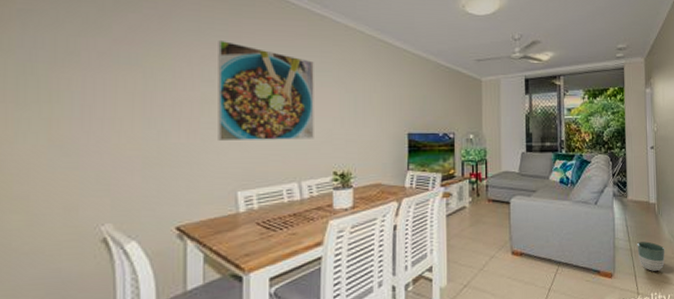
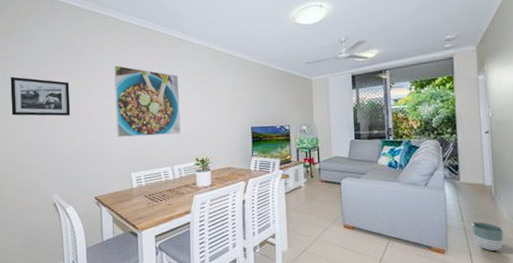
picture frame: none [31,41,142,107] -> present [10,76,71,116]

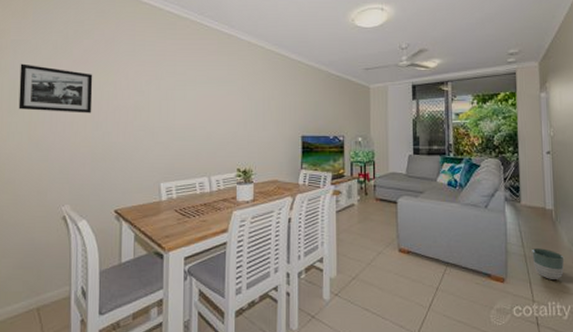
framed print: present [114,65,181,137] -> none [146,58,222,140]

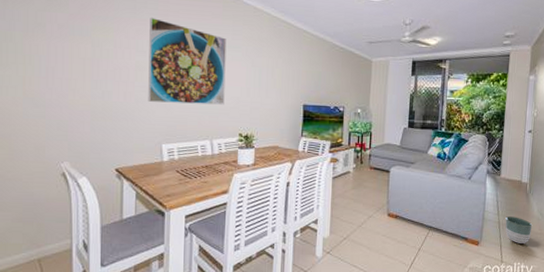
picture frame: present [18,63,93,113] -> none [11,14,91,71]
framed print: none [146,58,222,140] -> present [148,17,227,105]

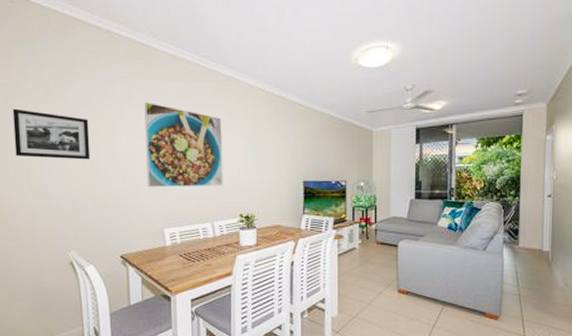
picture frame: none [11,14,91,71] -> present [12,108,91,160]
planter: present [505,216,533,243] -> none [526,288,557,317]

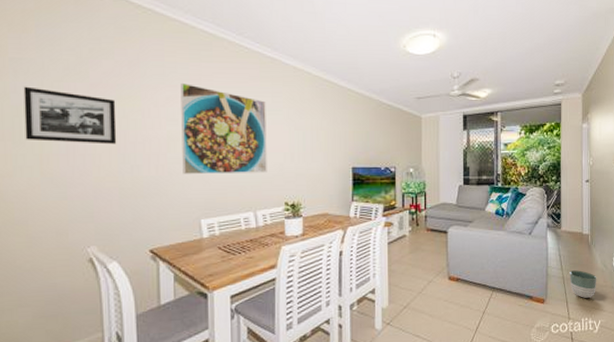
planter: none [526,288,557,317] -> present [569,270,597,298]

